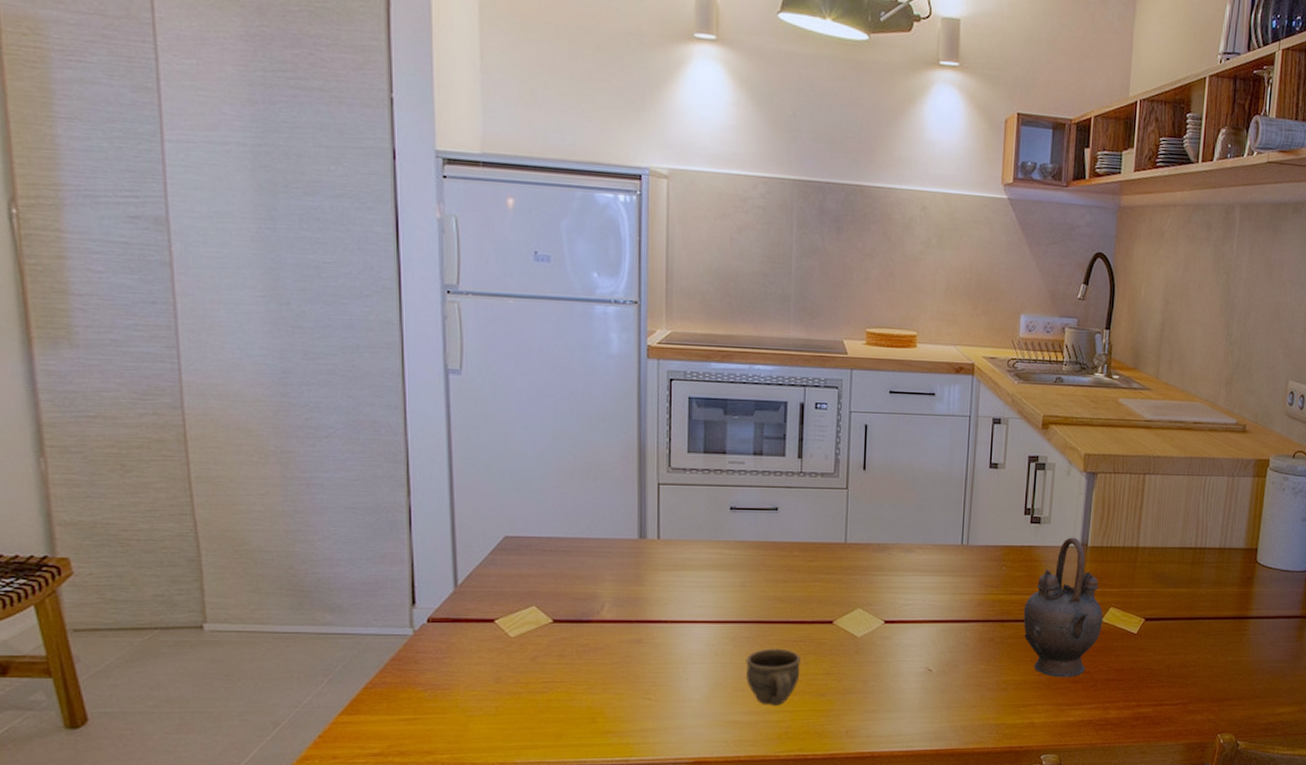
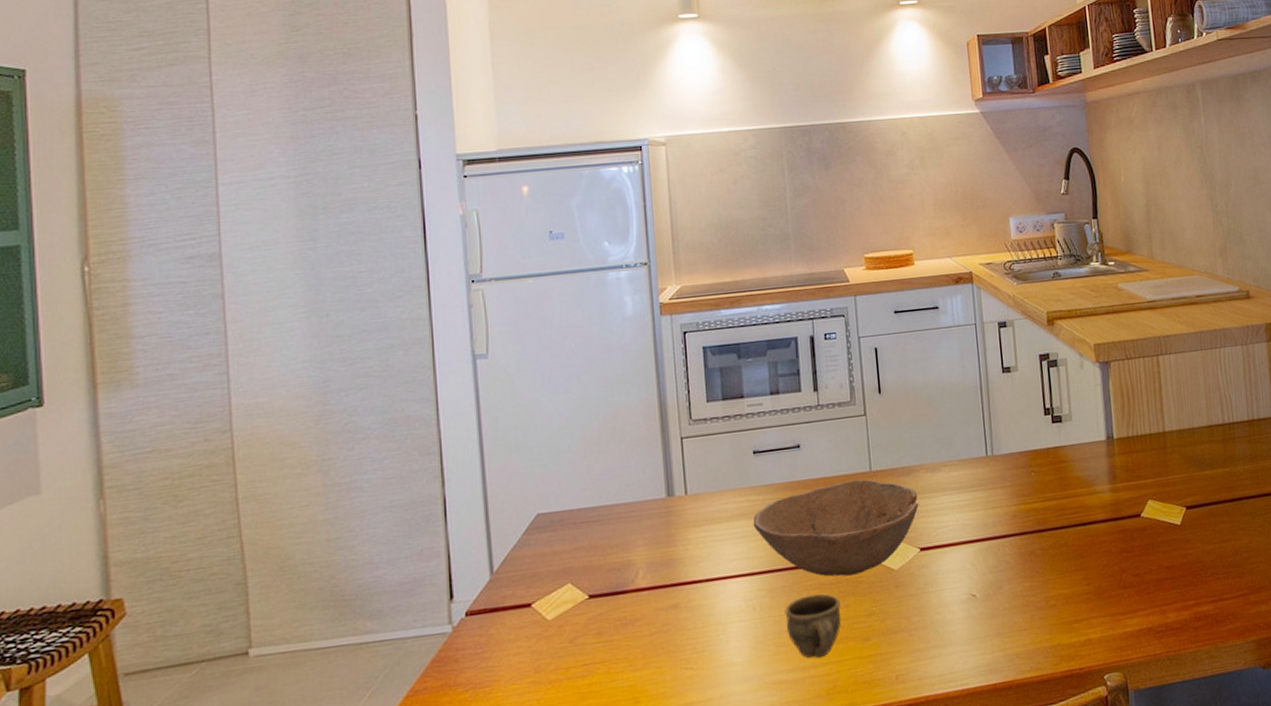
bowl: none [723,549,889,636] -> present [753,479,919,577]
teapot: present [1023,537,1103,678] -> none [1059,431,1144,585]

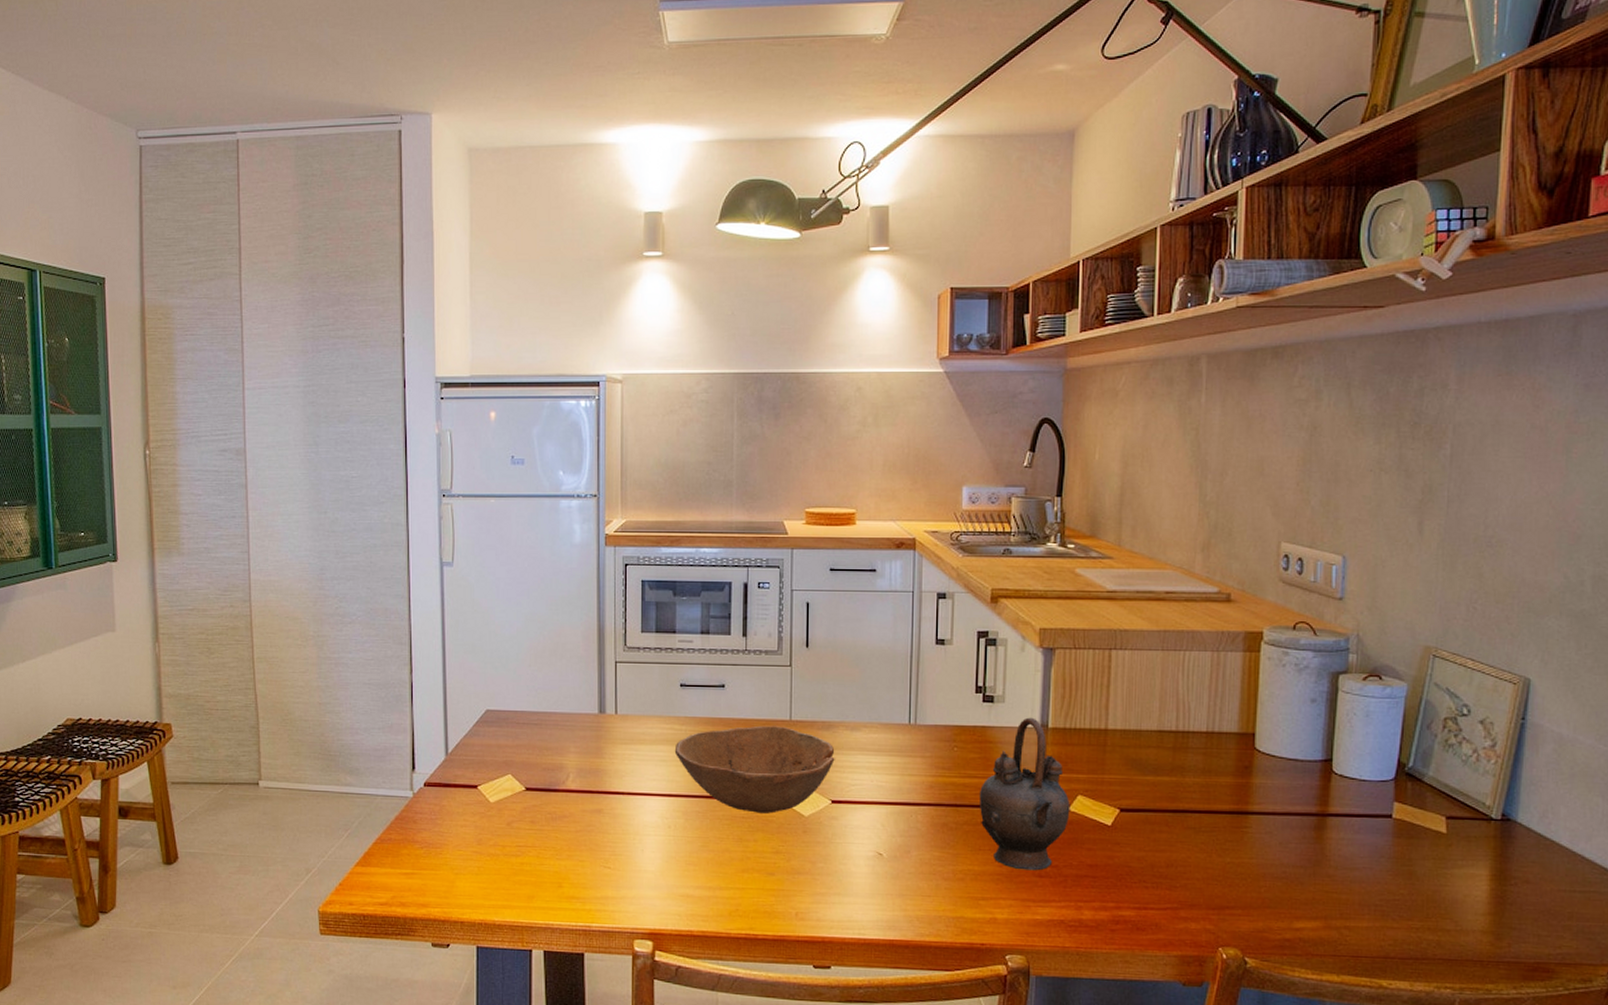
cup: present [785,593,841,659] -> none [697,824,749,883]
teapot: none [1059,431,1144,585] -> present [979,717,1070,871]

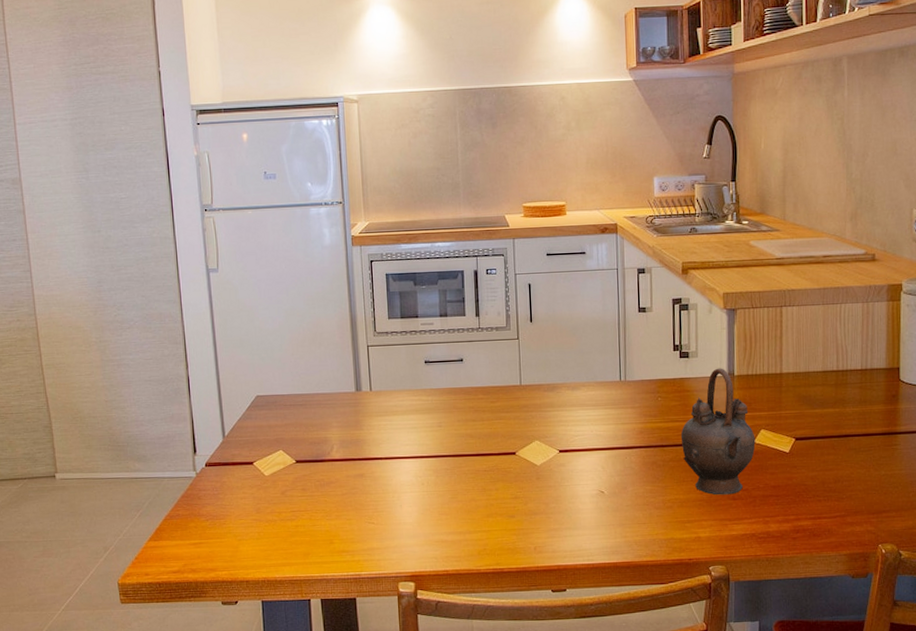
bowl: present [674,725,835,814] -> none [423,390,560,466]

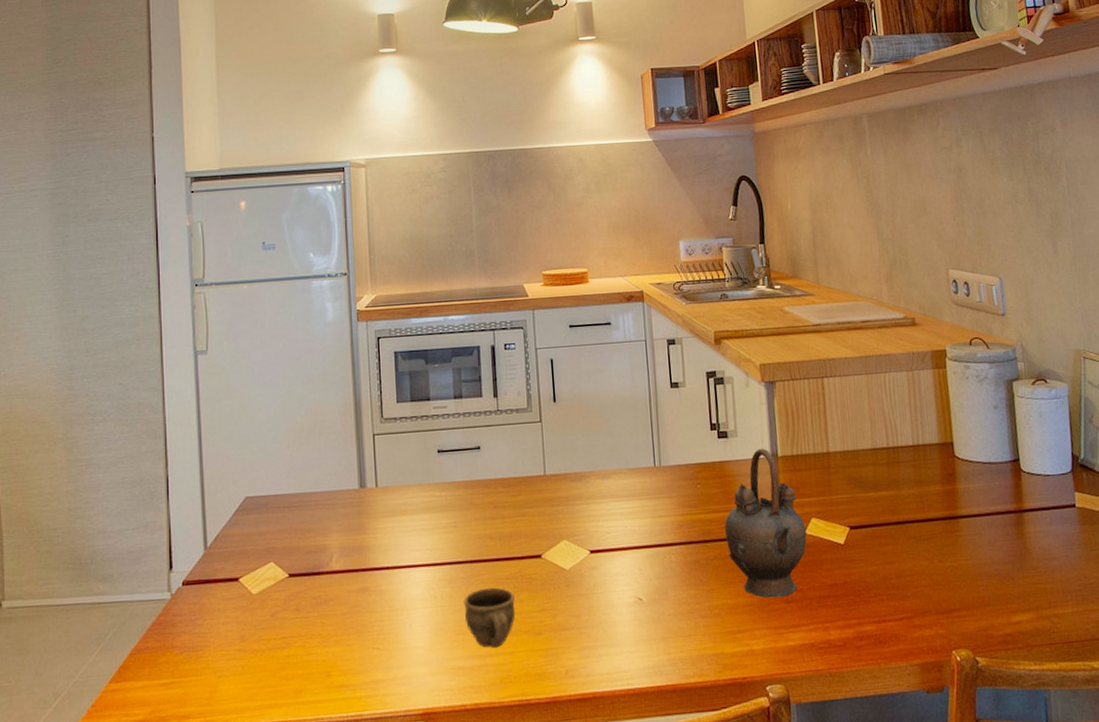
cup: none [447,477,492,527] -> present [463,587,515,649]

